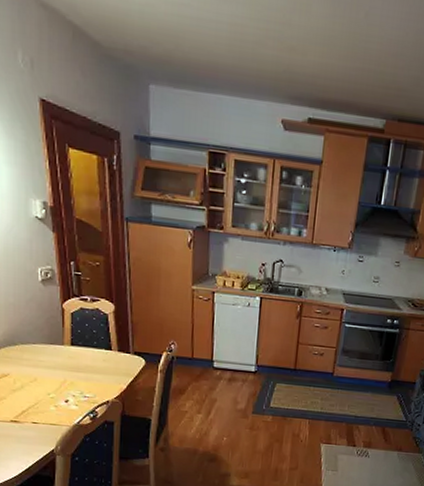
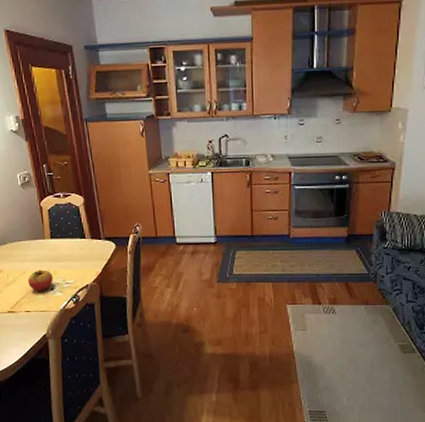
fruit: none [39,378,69,403] -> present [28,269,53,292]

